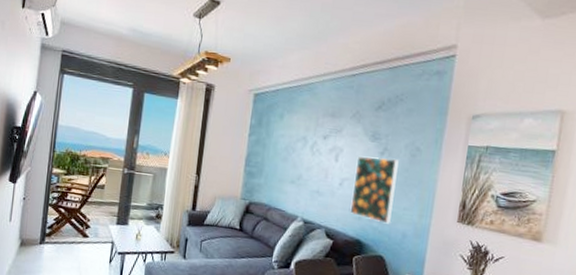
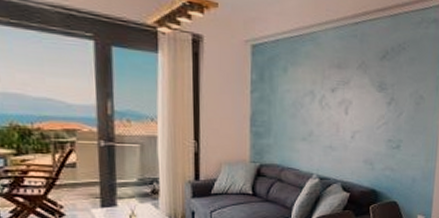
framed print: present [350,156,399,224] -> none [363,107,405,171]

